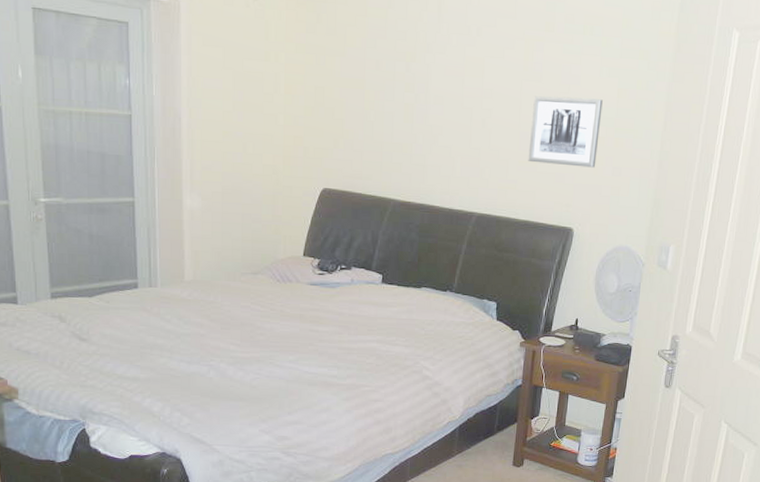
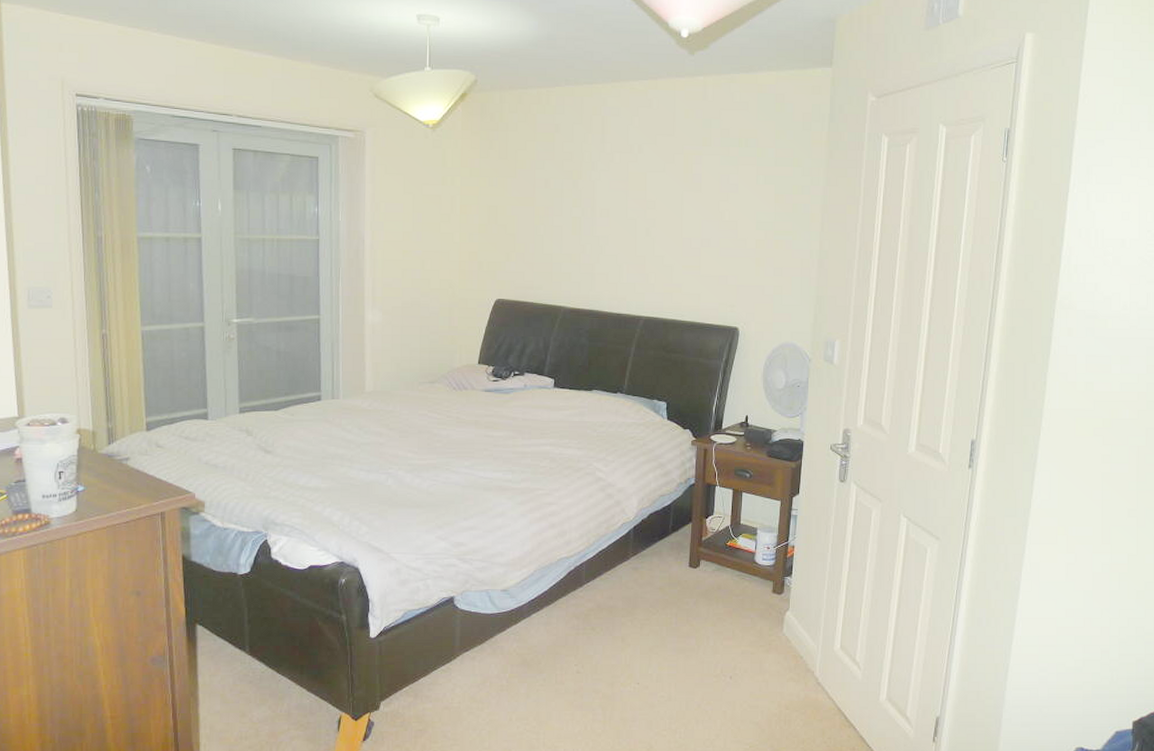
wall art: present [528,96,603,168] -> none [691,204,761,269]

